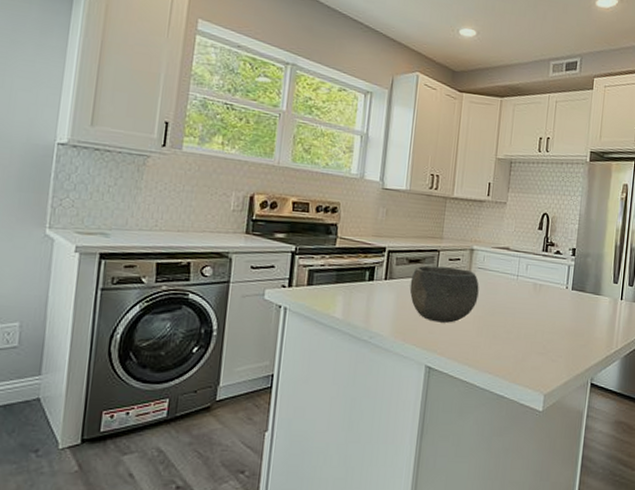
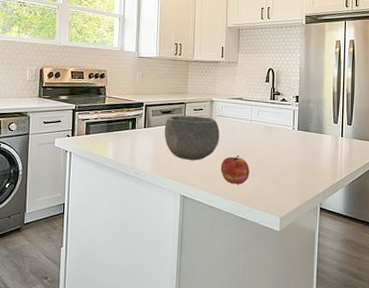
apple: none [477,318,512,354] -> present [220,155,250,184]

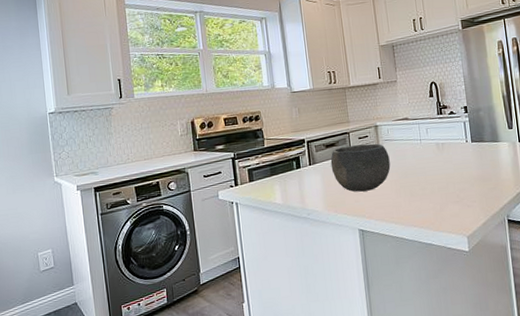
apple: present [220,155,250,184] -> none [396,179,428,210]

